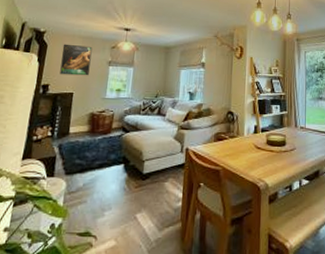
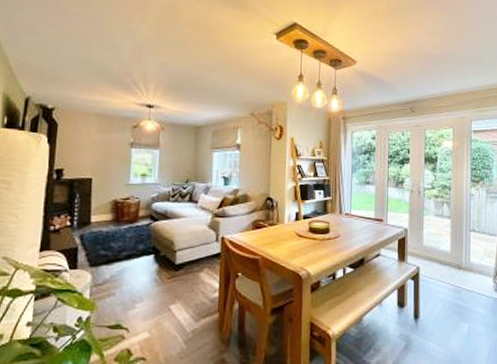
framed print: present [59,44,92,76] -> none [75,122,111,159]

